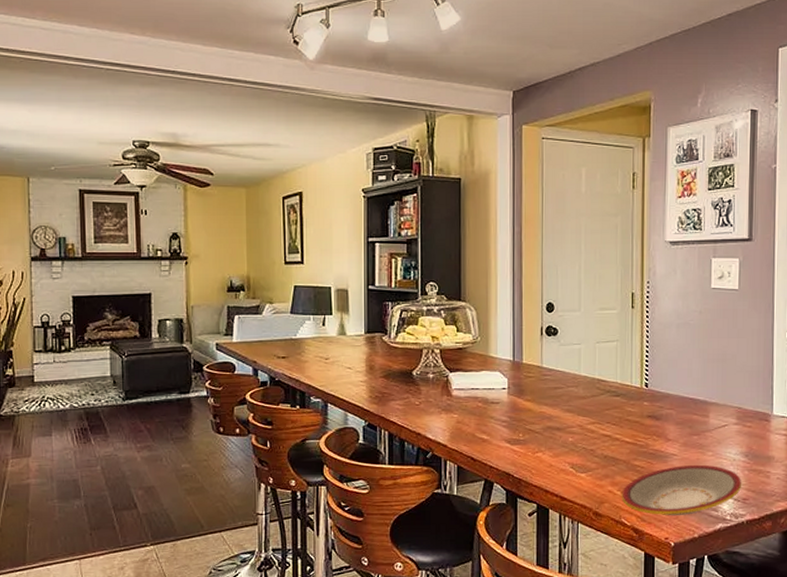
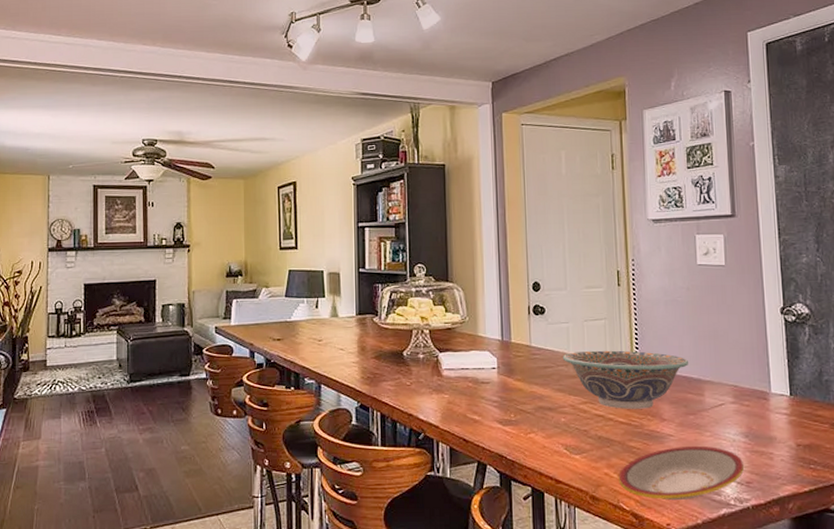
decorative bowl: none [573,372,696,429] -> present [562,350,688,409]

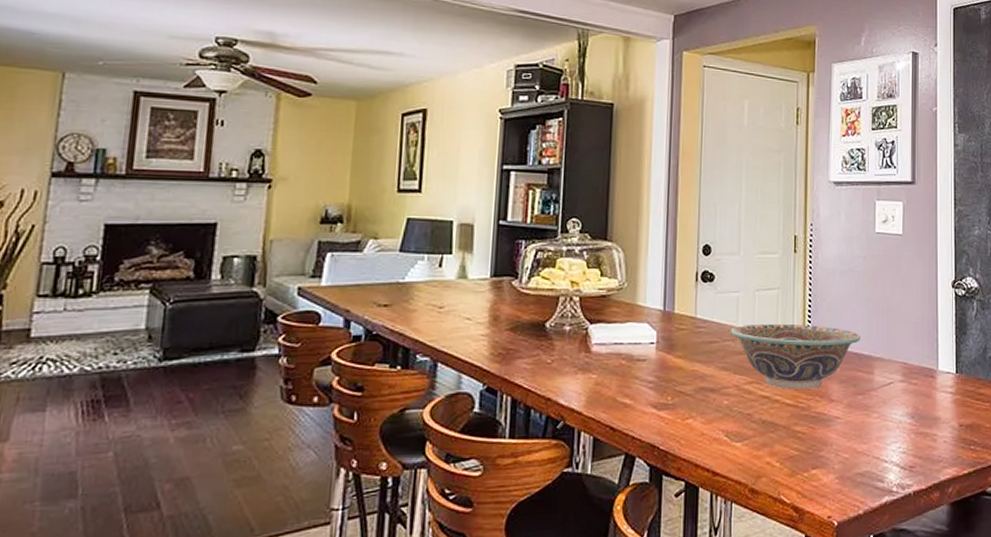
plate: present [618,445,744,501] -> none [781,428,908,490]

